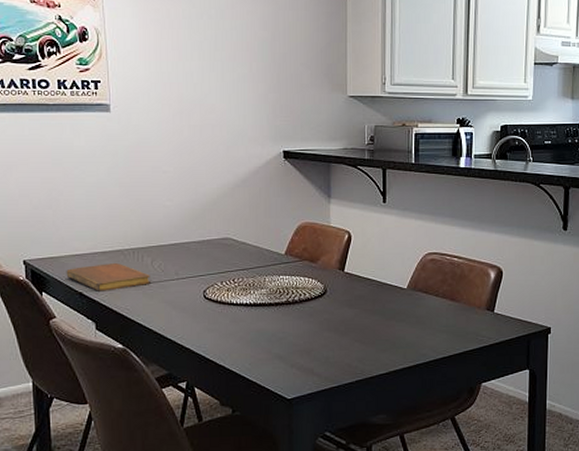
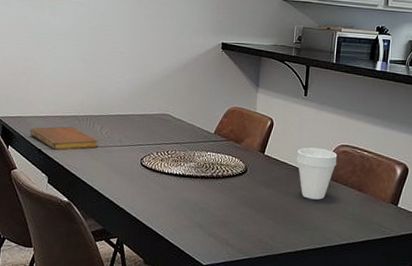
cup: none [381,259,425,315] -> present [297,147,338,200]

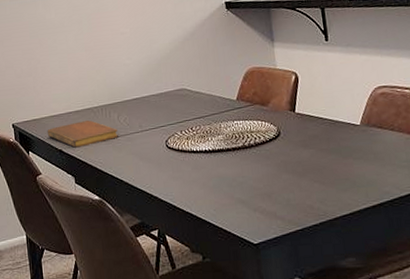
cup: present [297,147,338,200] -> none [331,94,378,153]

